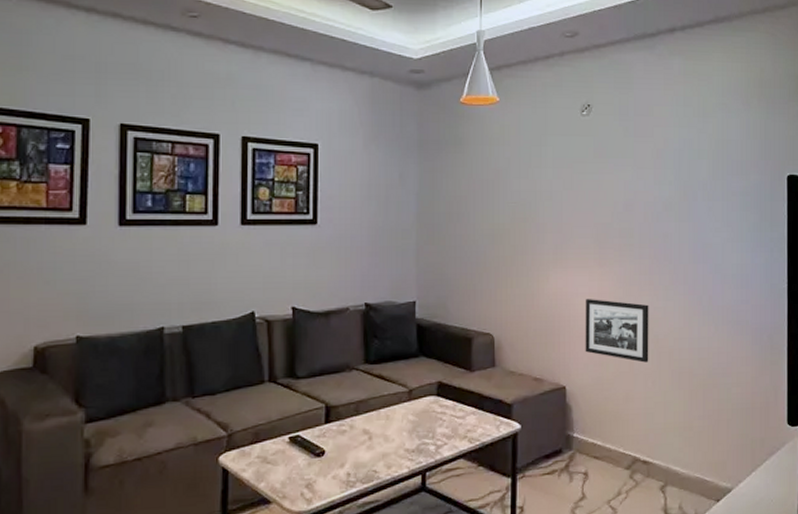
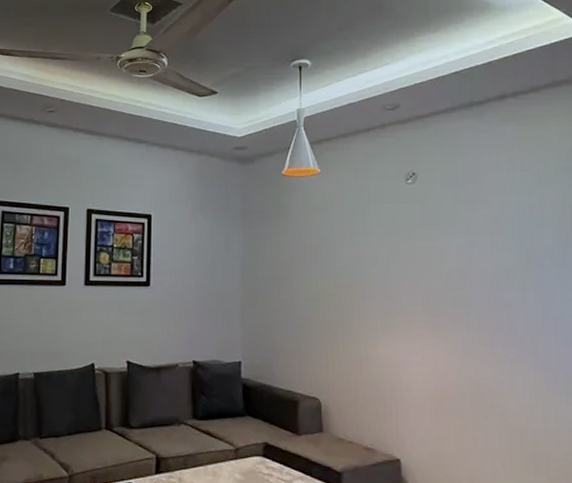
picture frame: present [585,299,649,363] -> none [418,368,496,441]

